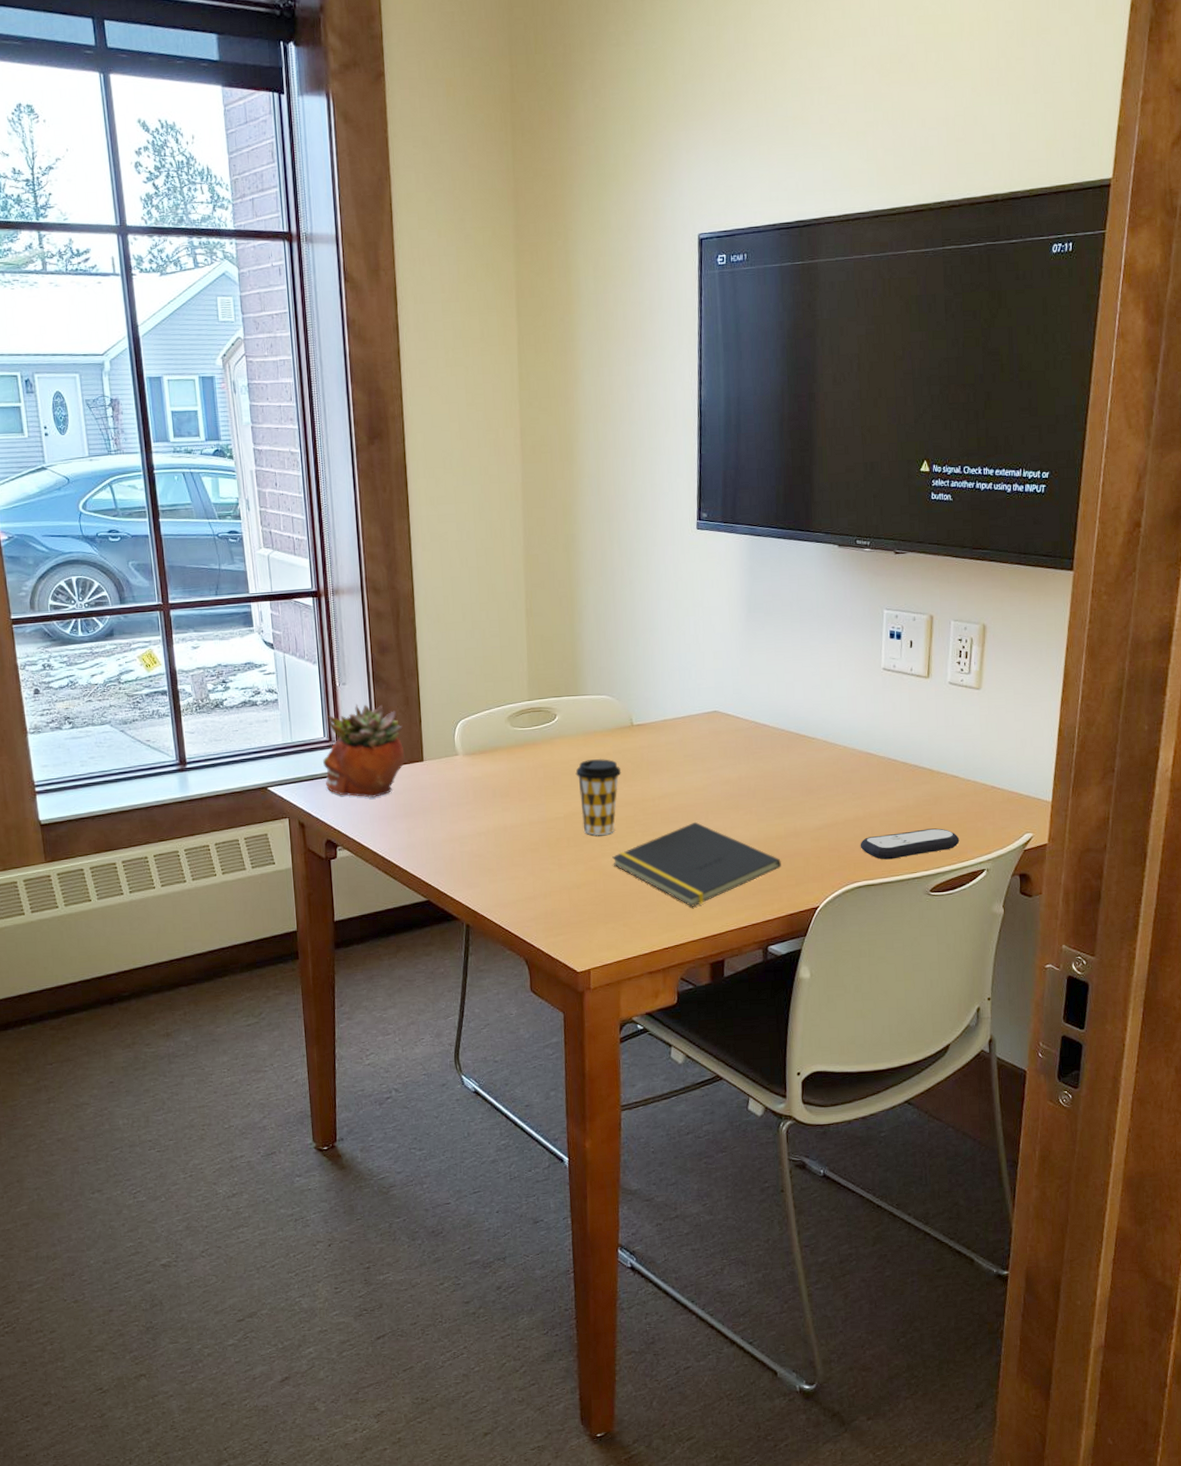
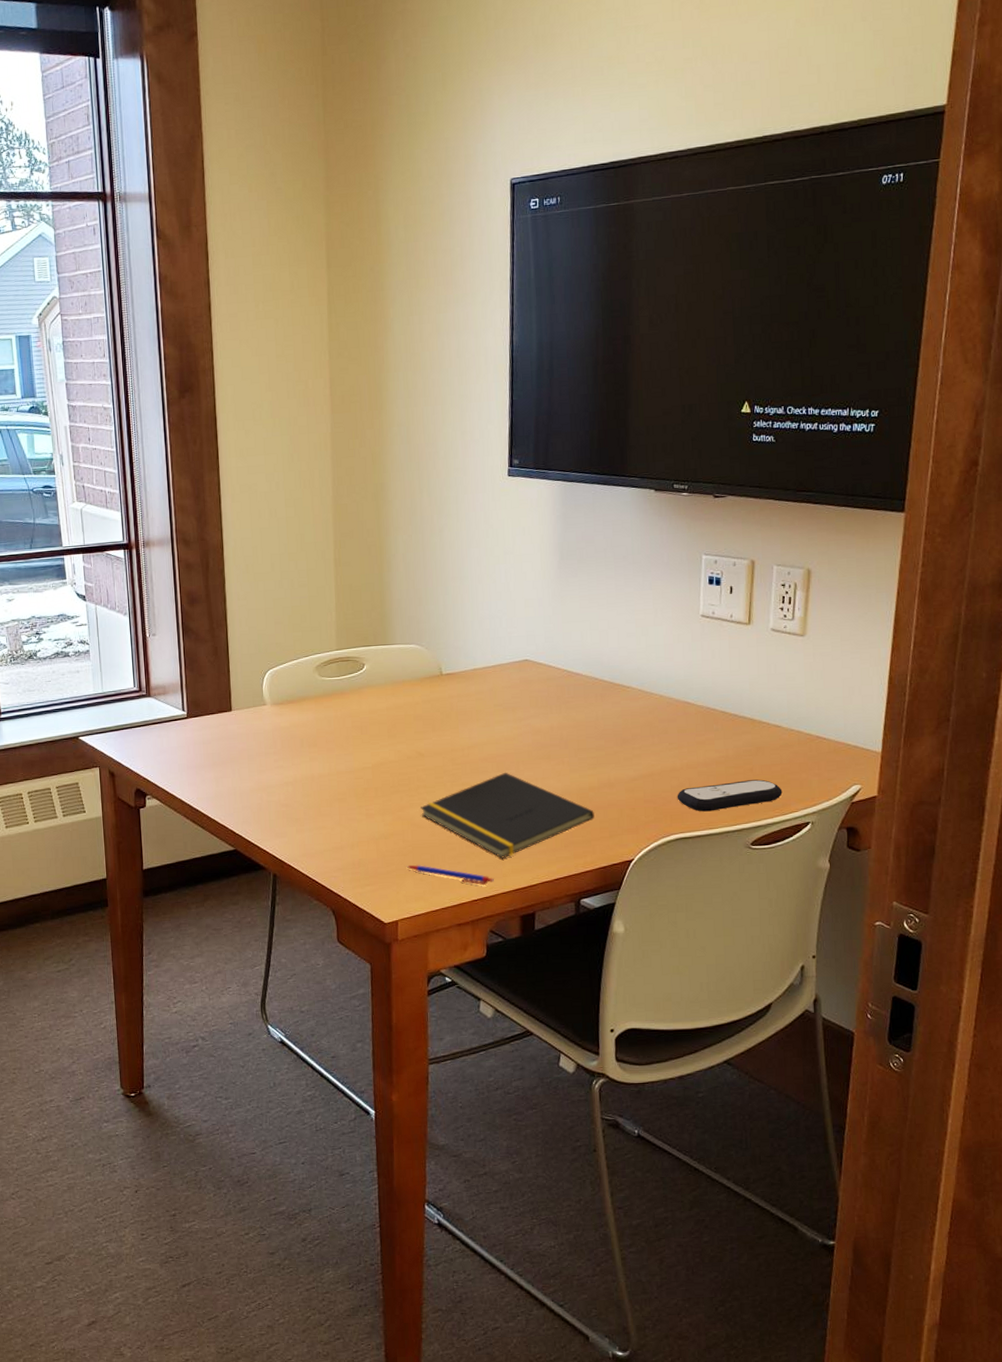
succulent planter: present [323,704,405,798] -> none [133,654,214,747]
coffee cup: present [575,758,622,836] -> none [383,707,430,787]
pen: none [598,913,684,934] -> present [406,864,494,886]

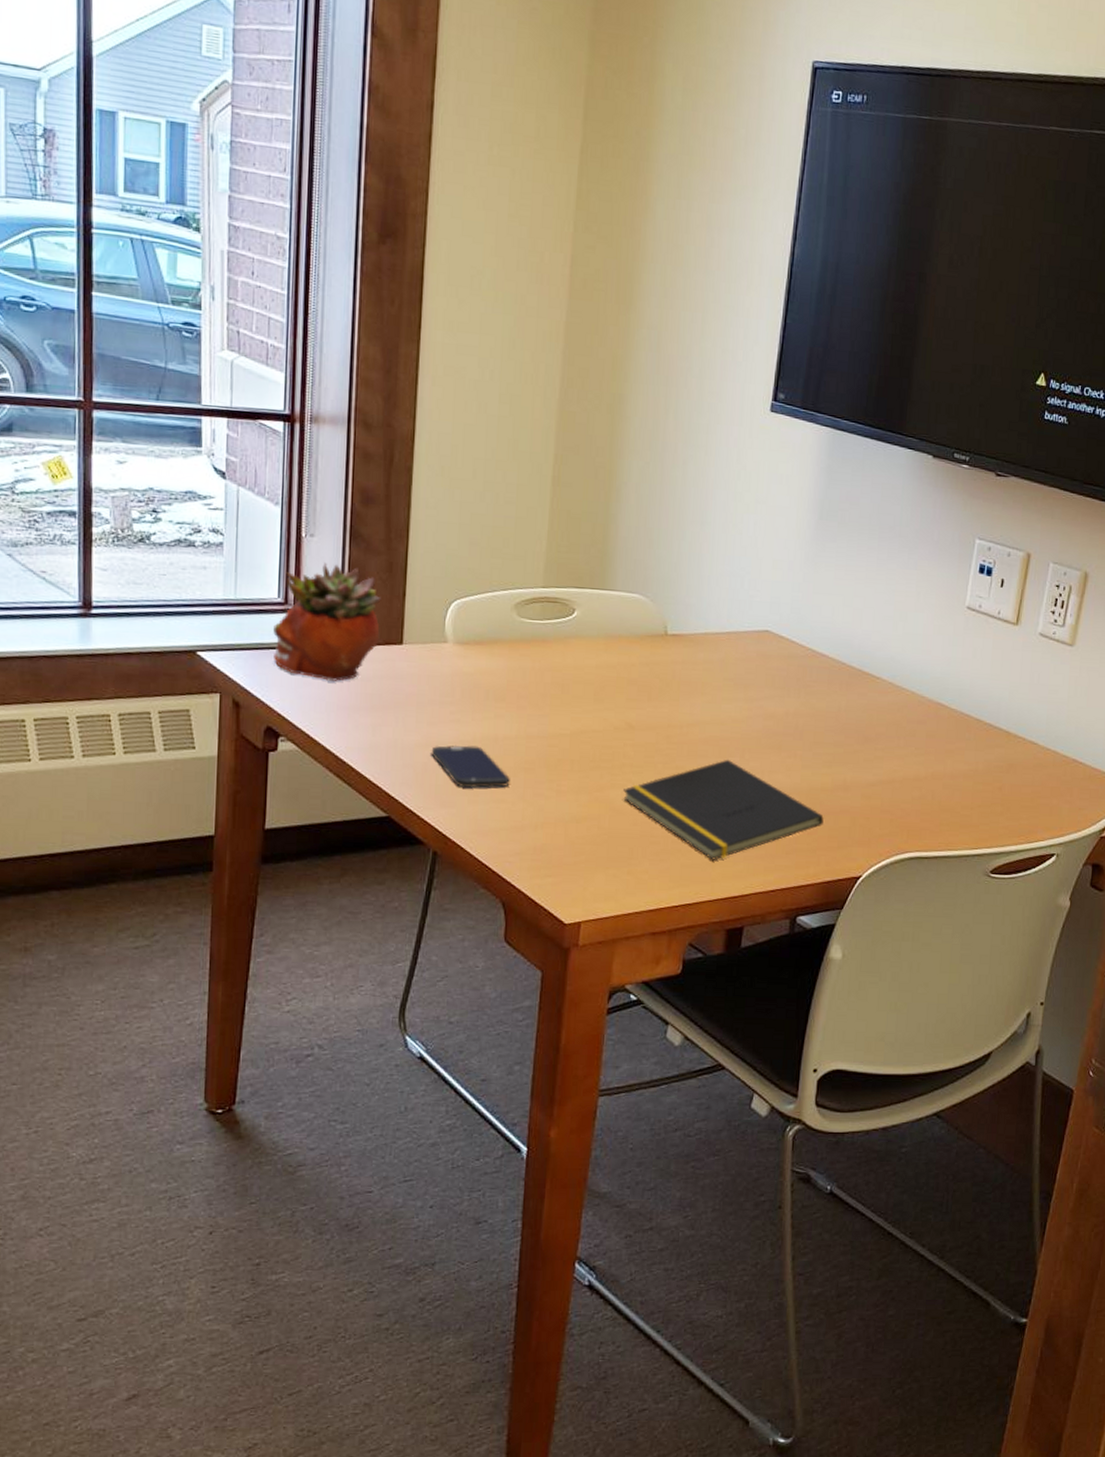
succulent planter: none [133,654,214,747] -> present [273,562,381,681]
smartphone: none [263,785,328,820] -> present [431,744,510,788]
pen: present [406,864,494,886] -> none [598,856,700,890]
remote control: present [677,779,783,812] -> none [917,799,1031,831]

